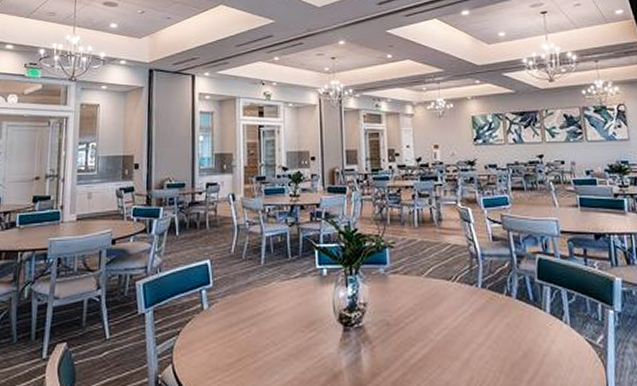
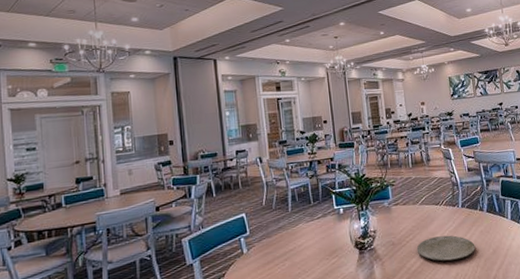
plate: none [418,323,499,359] -> present [416,235,476,261]

